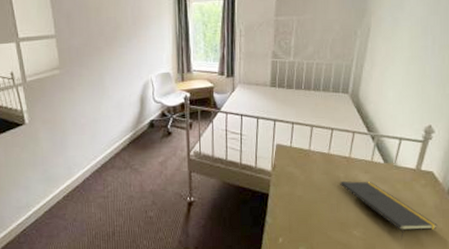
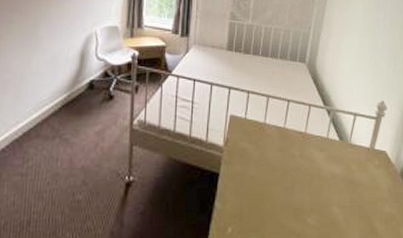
notepad: present [340,181,438,240] -> none [295,160,391,229]

